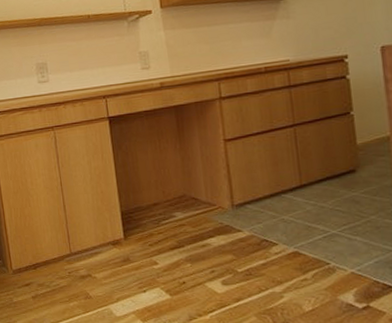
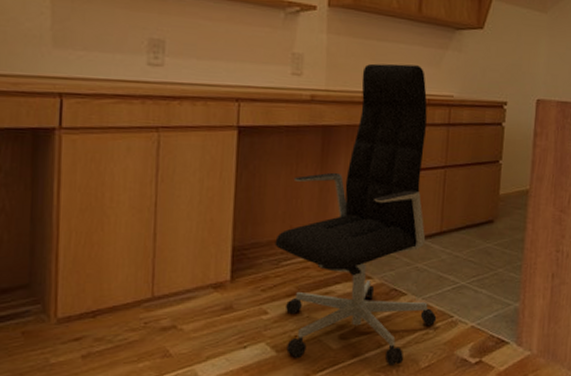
office chair: none [153,39,313,310] -> present [275,63,437,367]

